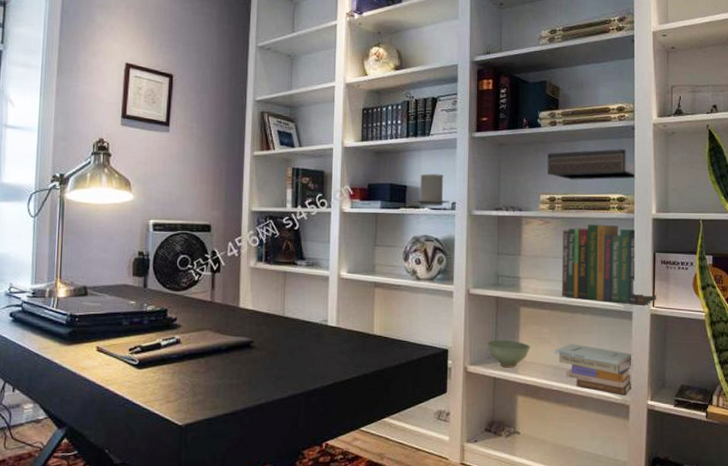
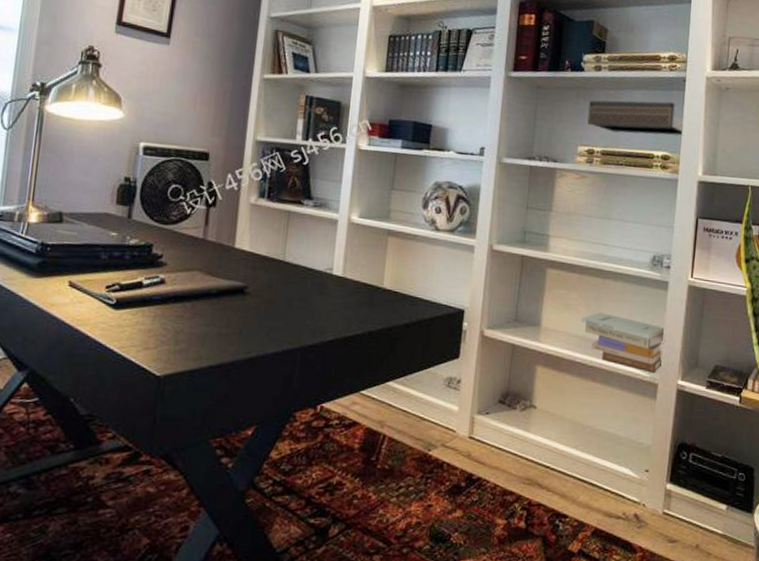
candle: present [412,173,450,207] -> none [437,113,479,151]
bowl: present [487,339,530,368] -> none [508,302,555,335]
books: present [562,224,657,305] -> none [593,182,697,275]

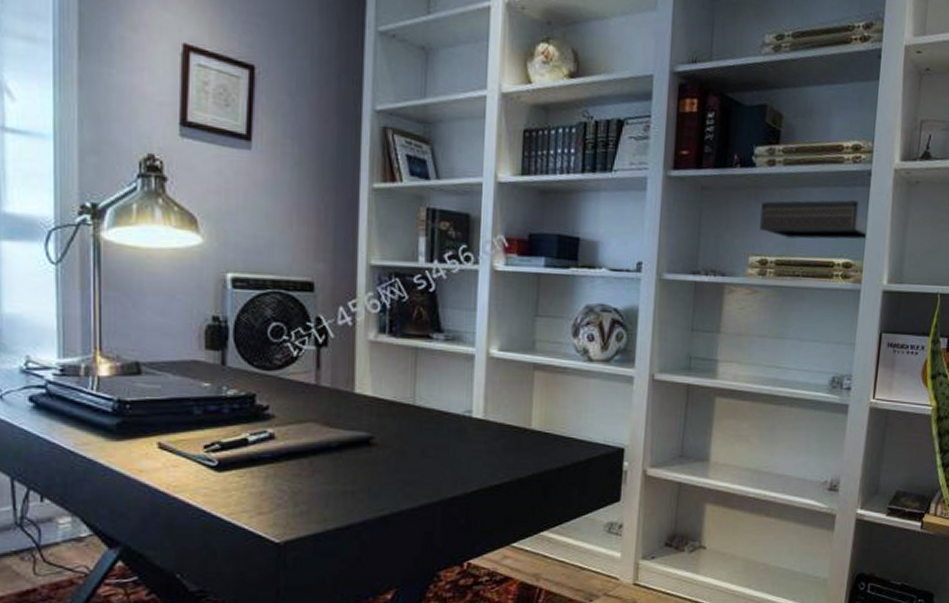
books: present [580,312,666,373] -> none [752,442,846,503]

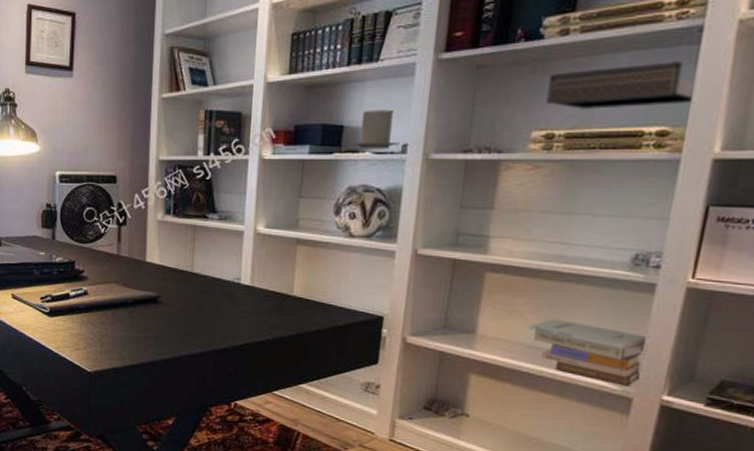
candle: none [586,222,635,267] -> present [350,109,401,150]
books: none [752,442,846,503] -> present [528,319,649,386]

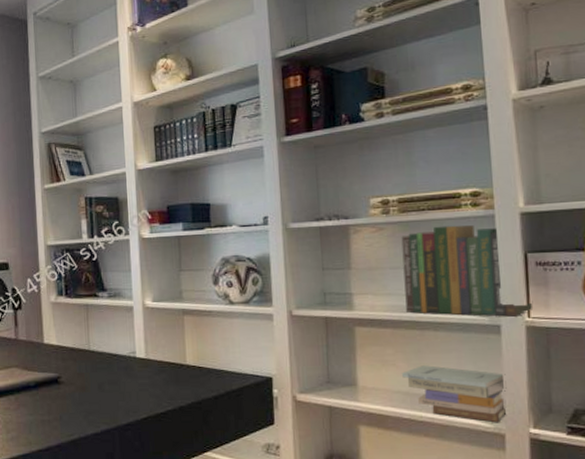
candle: present [350,109,401,150] -> none [218,187,262,224]
decorative box: present [546,61,697,109] -> none [375,134,495,178]
books: none [548,168,703,276] -> present [401,225,534,317]

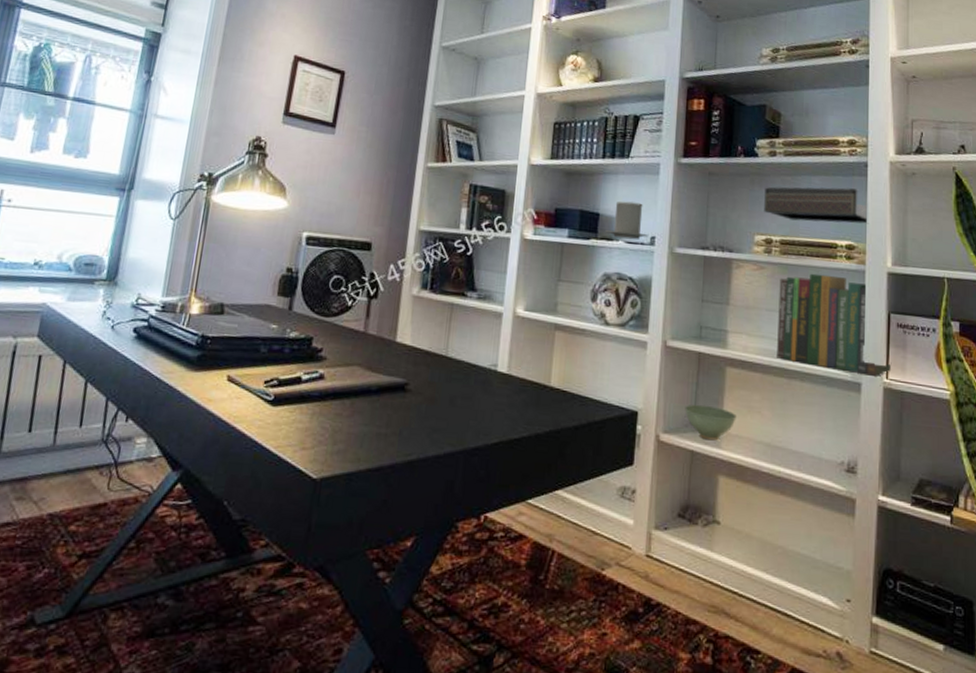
candle: none [218,187,262,224] -> present [605,201,649,241]
bowl: none [318,364,371,395] -> present [685,404,737,441]
decorative box: none [375,134,495,178] -> present [764,186,869,224]
books: present [401,365,507,423] -> none [765,416,862,487]

